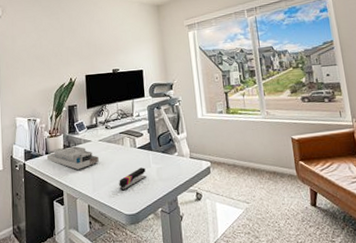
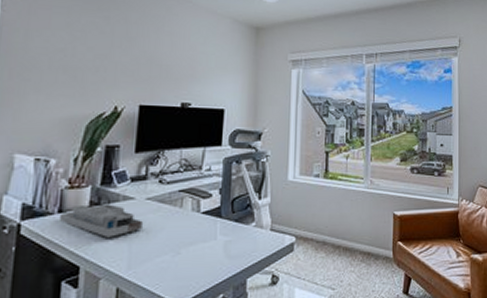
stapler: present [119,167,146,191] -> none [167,239,209,270]

